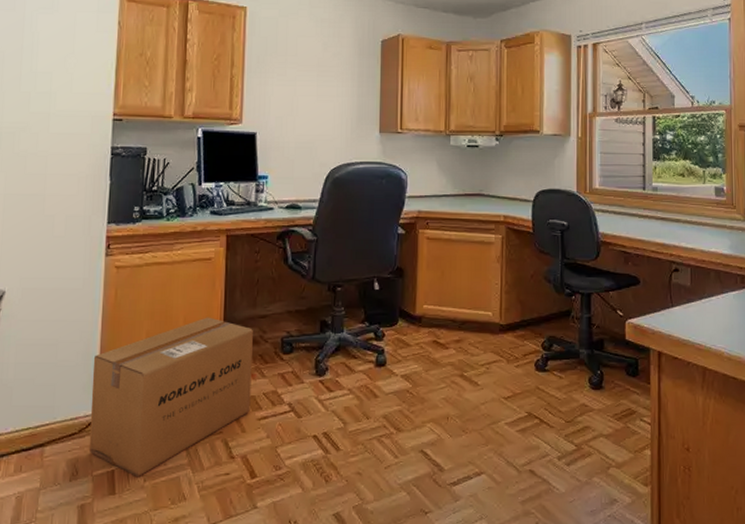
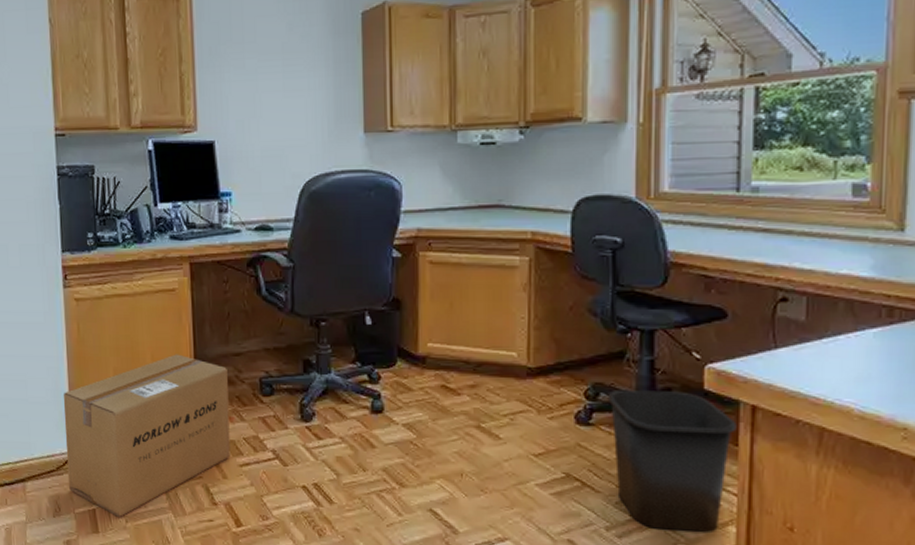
waste bin: none [558,341,649,456] -> present [607,390,737,532]

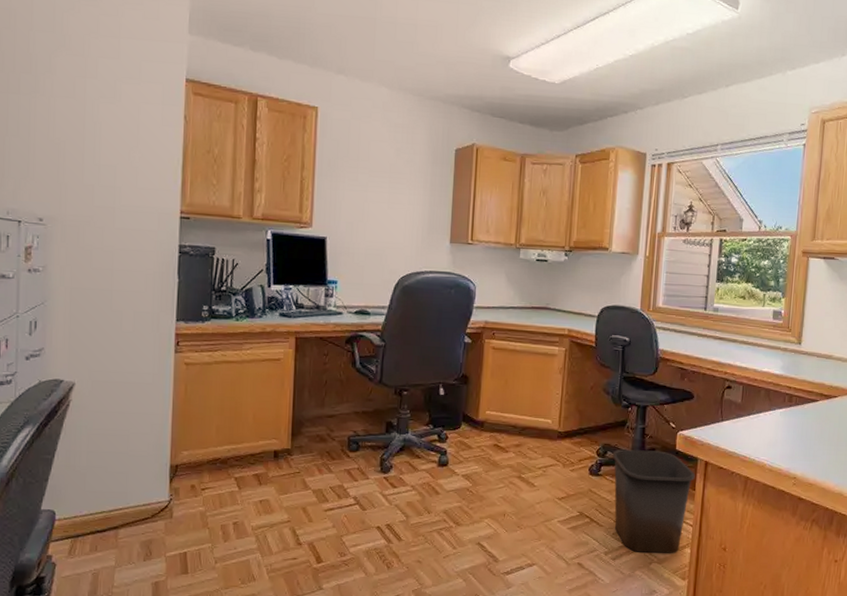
box: present [63,354,231,518] -> none [161,414,321,560]

